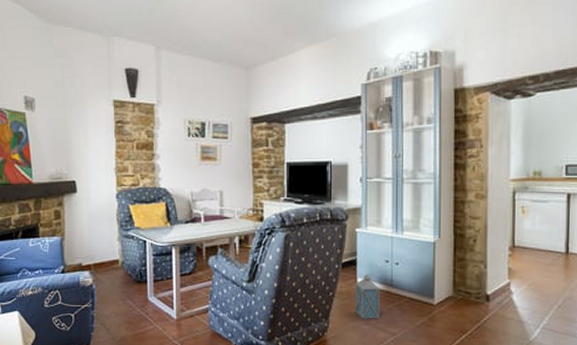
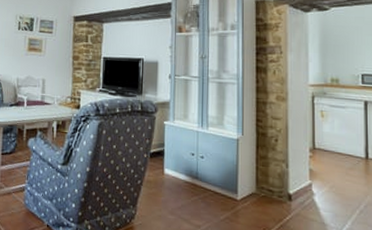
lantern: present [355,273,380,319] -> none [162,164,185,210]

